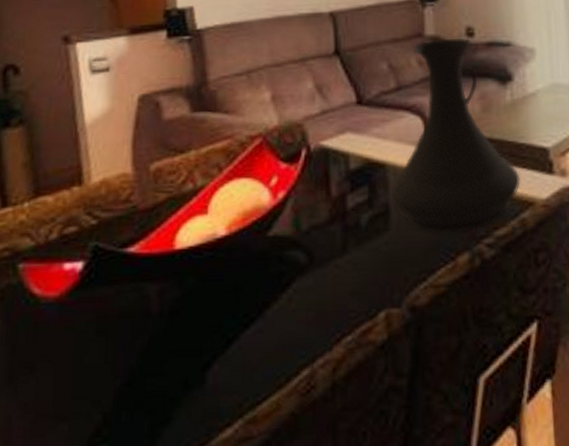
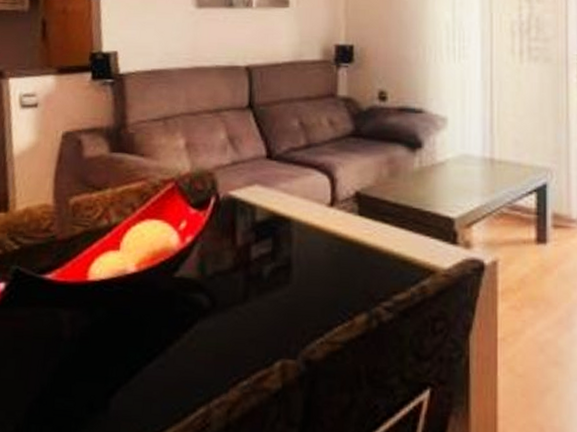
vase: present [389,38,521,234] -> none [292,100,423,294]

